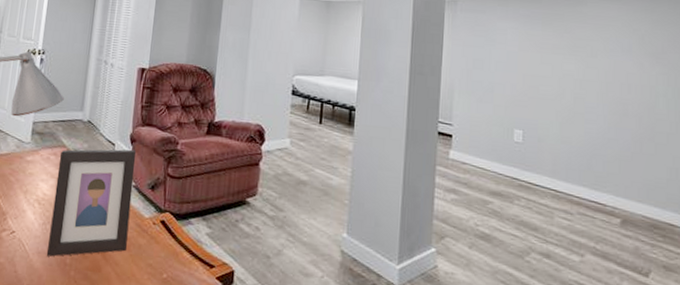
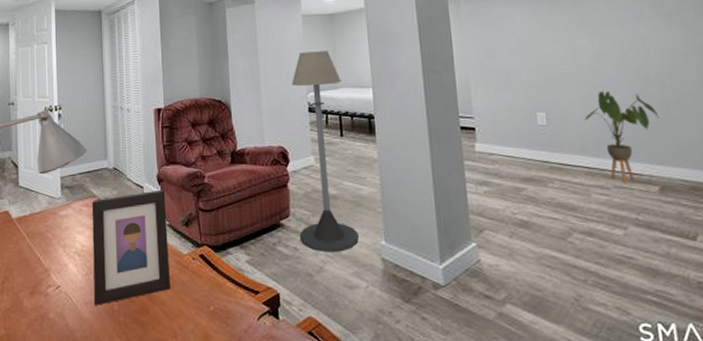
floor lamp: none [263,34,329,238] -> present [291,51,359,252]
house plant: none [559,118,631,212] -> present [584,91,659,184]

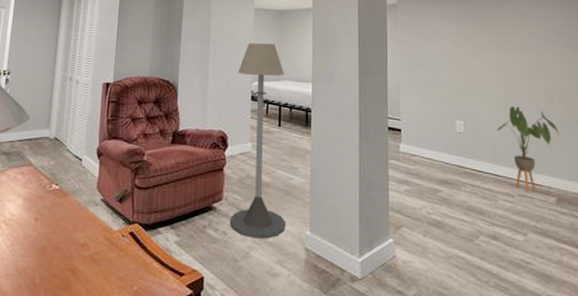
picture frame: present [91,189,170,305] -> none [14,163,103,278]

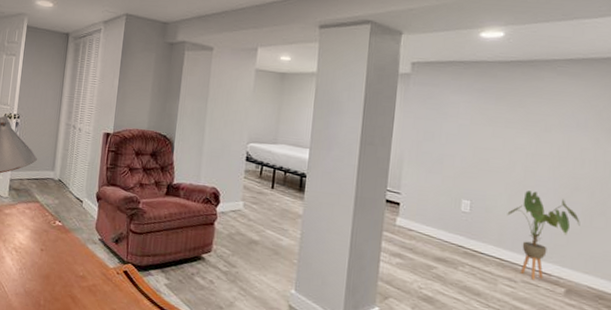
floor lamp: present [229,43,285,239] -> none [217,104,282,292]

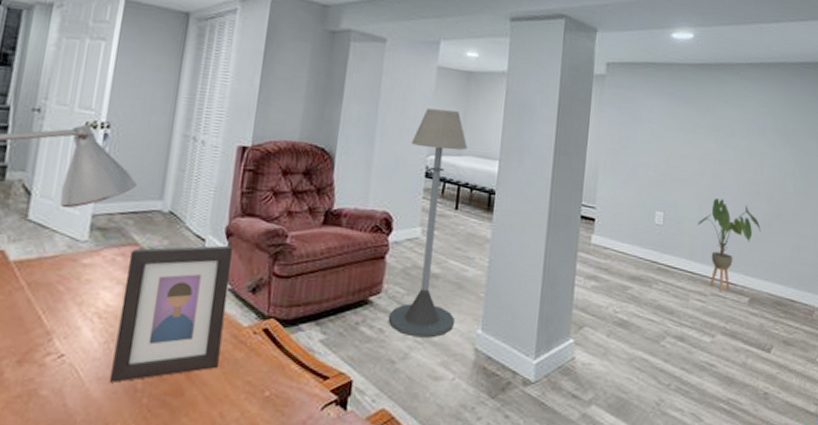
picture frame: none [23,204,101,298] -> present [109,245,233,383]
floor lamp: none [217,104,282,292] -> present [388,108,468,338]

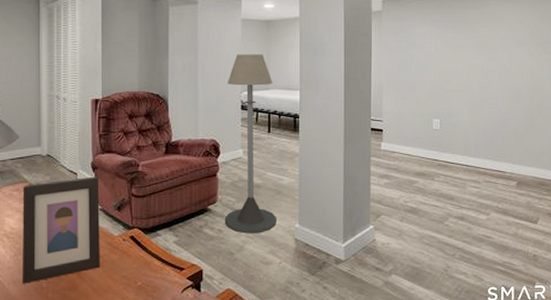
house plant: present [697,198,761,293] -> none [469,104,524,179]

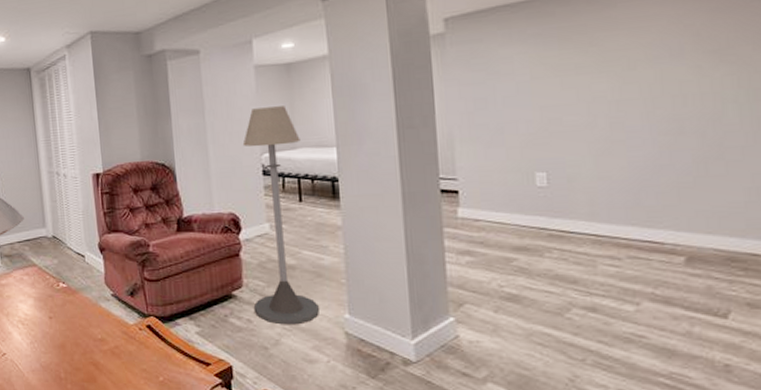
picture frame: present [22,176,100,284] -> none [33,258,117,373]

